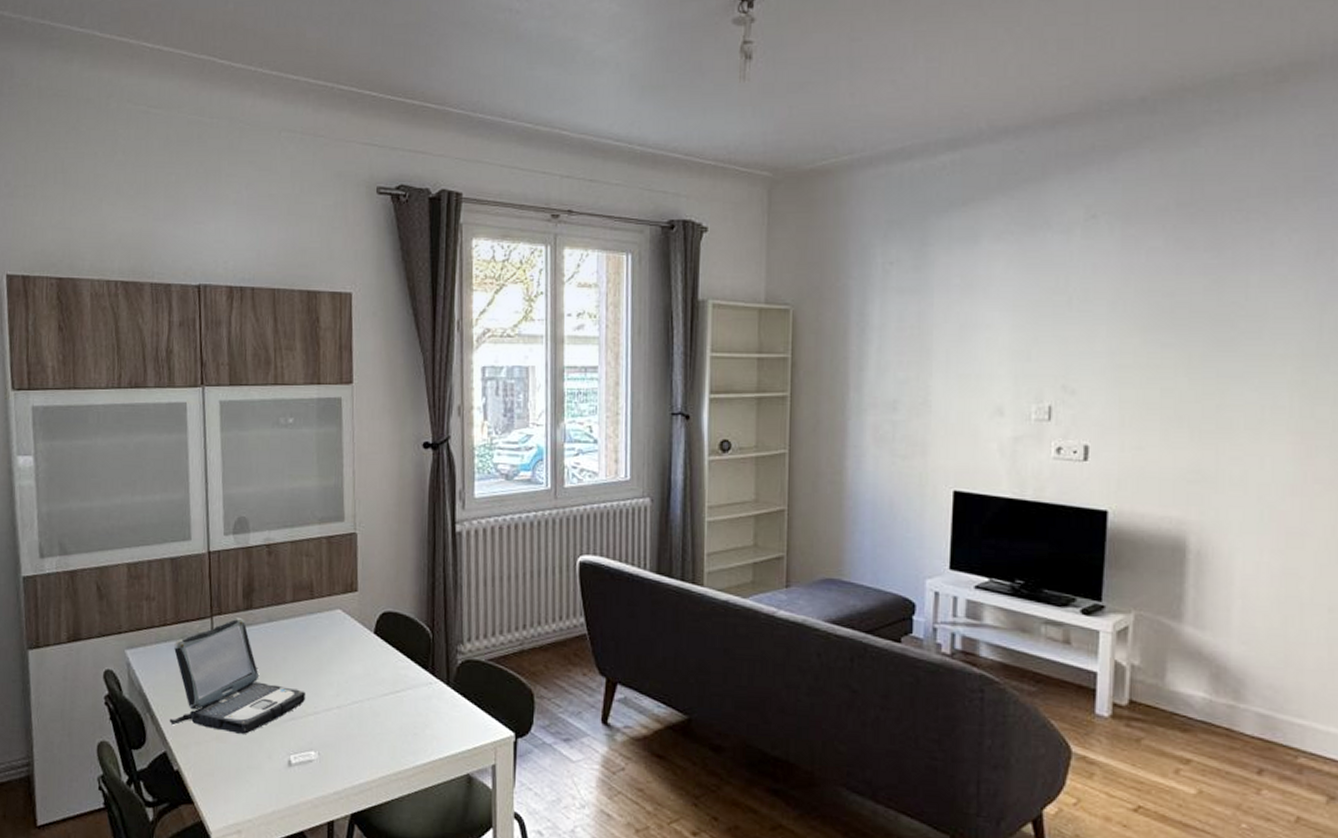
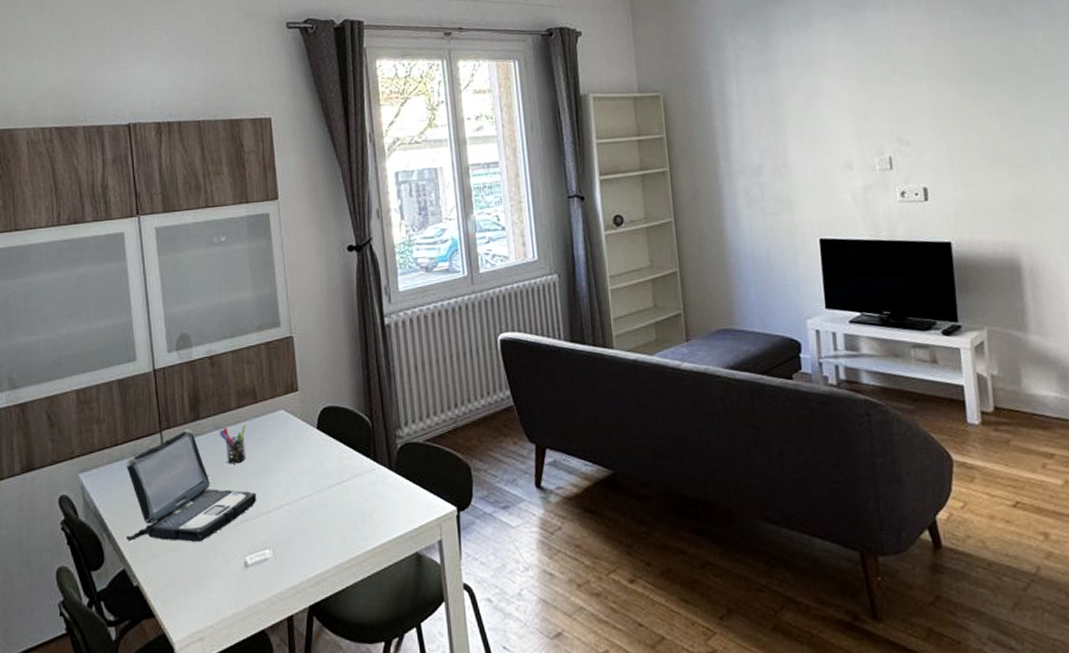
pen holder: none [272,620,301,660] -> present [220,425,247,464]

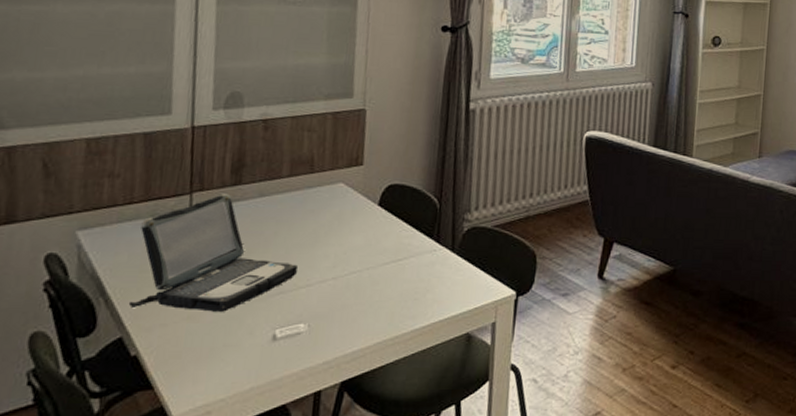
pen holder: present [220,425,247,464] -> none [263,194,298,234]

